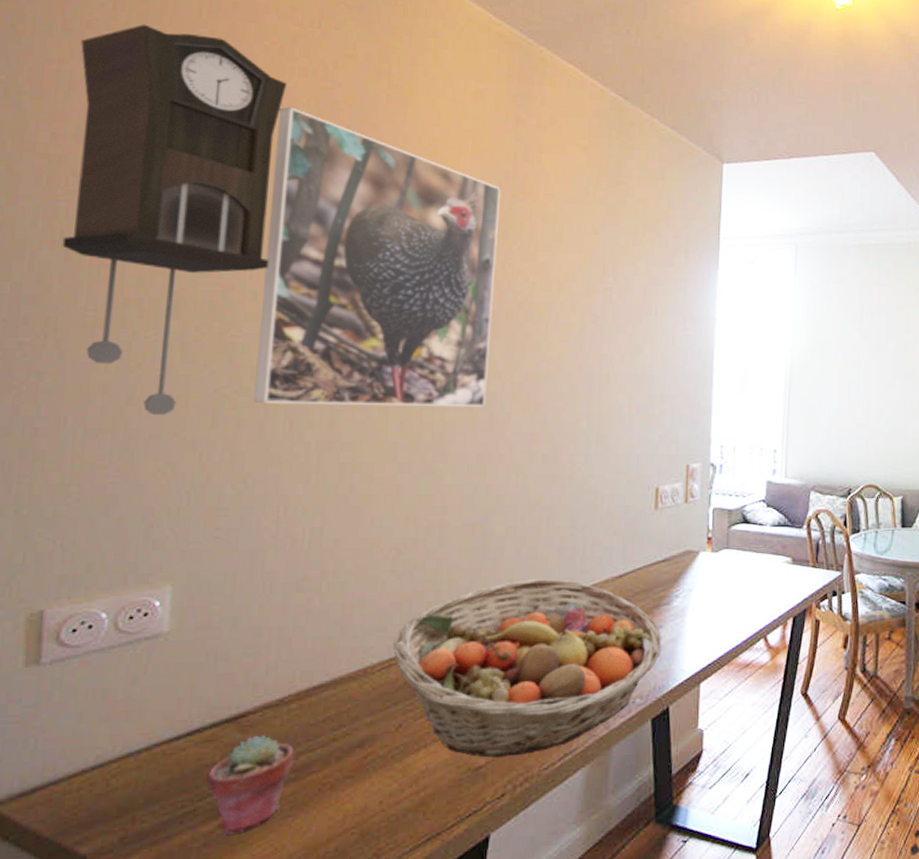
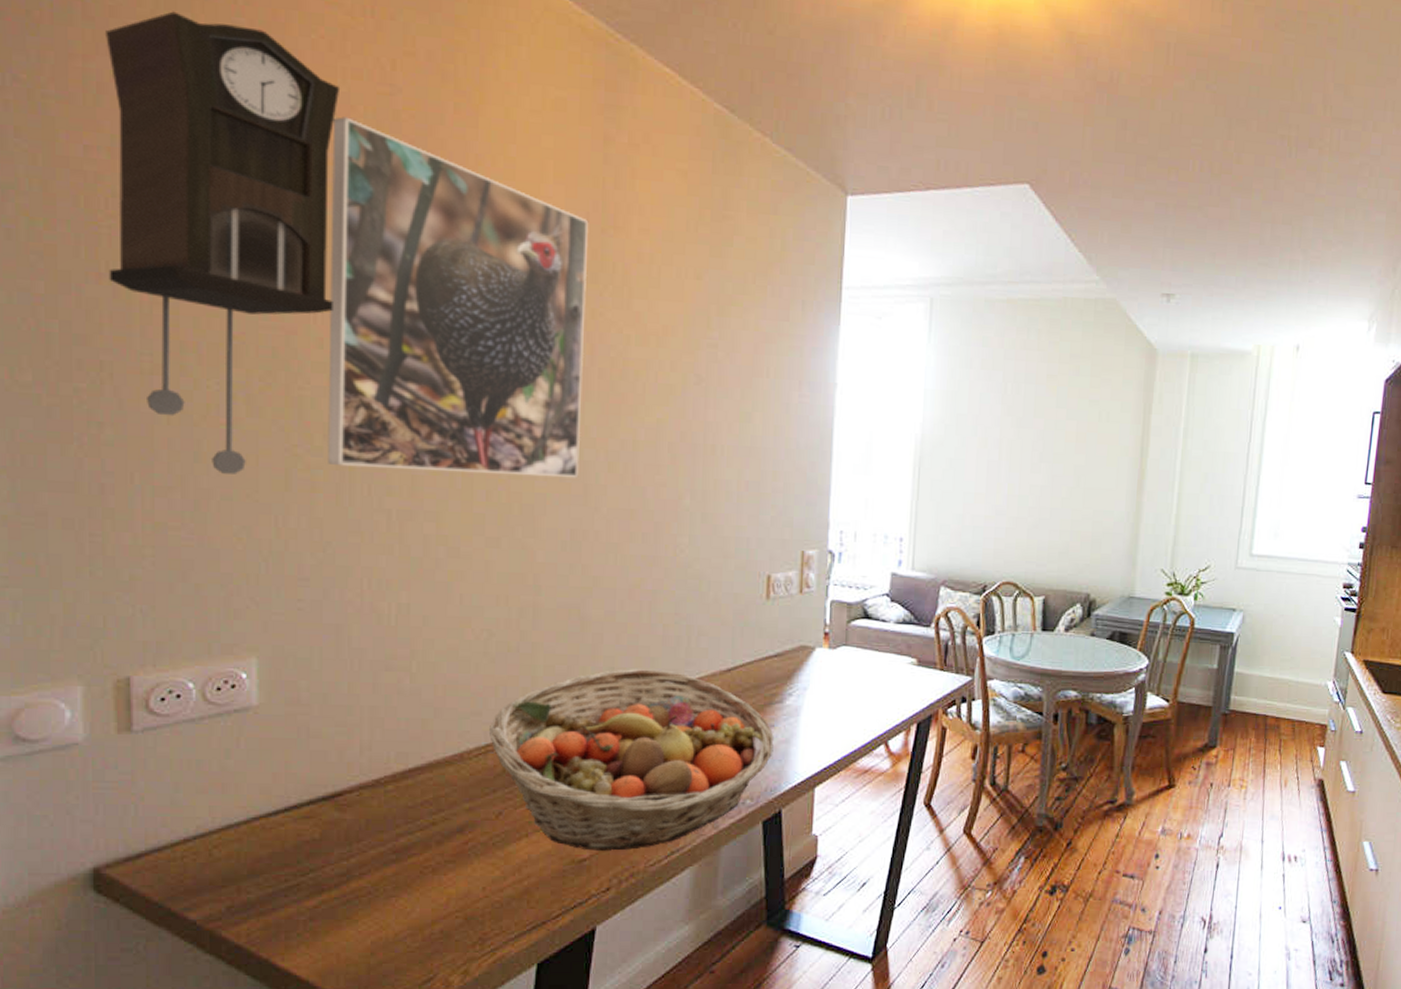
potted succulent: present [207,735,294,834] -> none [308,815,393,910]

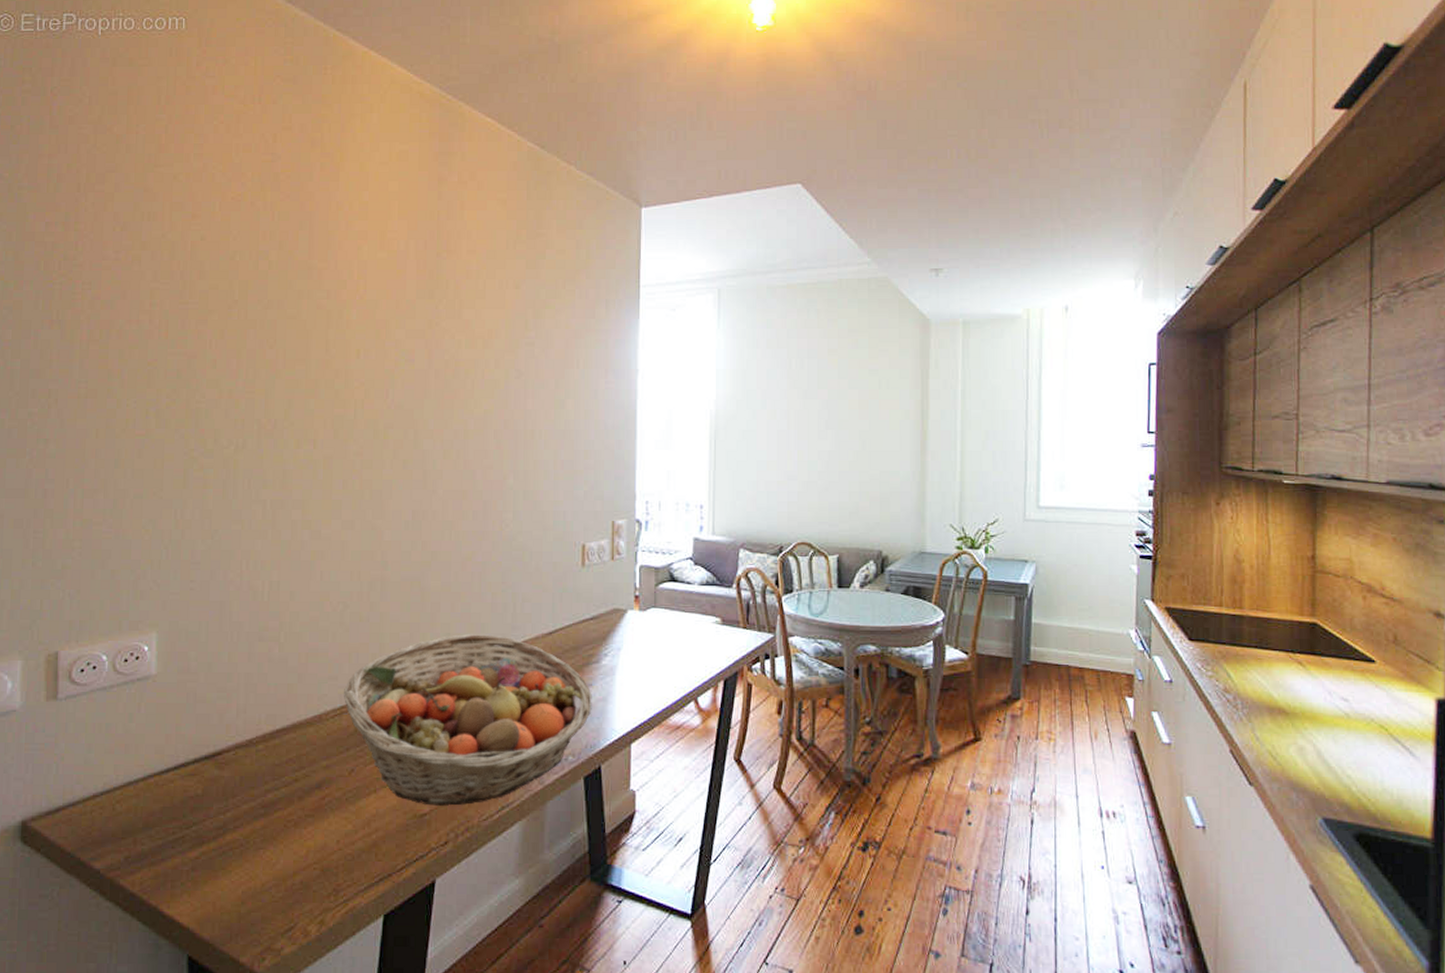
pendulum clock: present [106,11,341,474] -> none [58,115,235,476]
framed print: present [326,116,589,479] -> none [216,182,427,466]

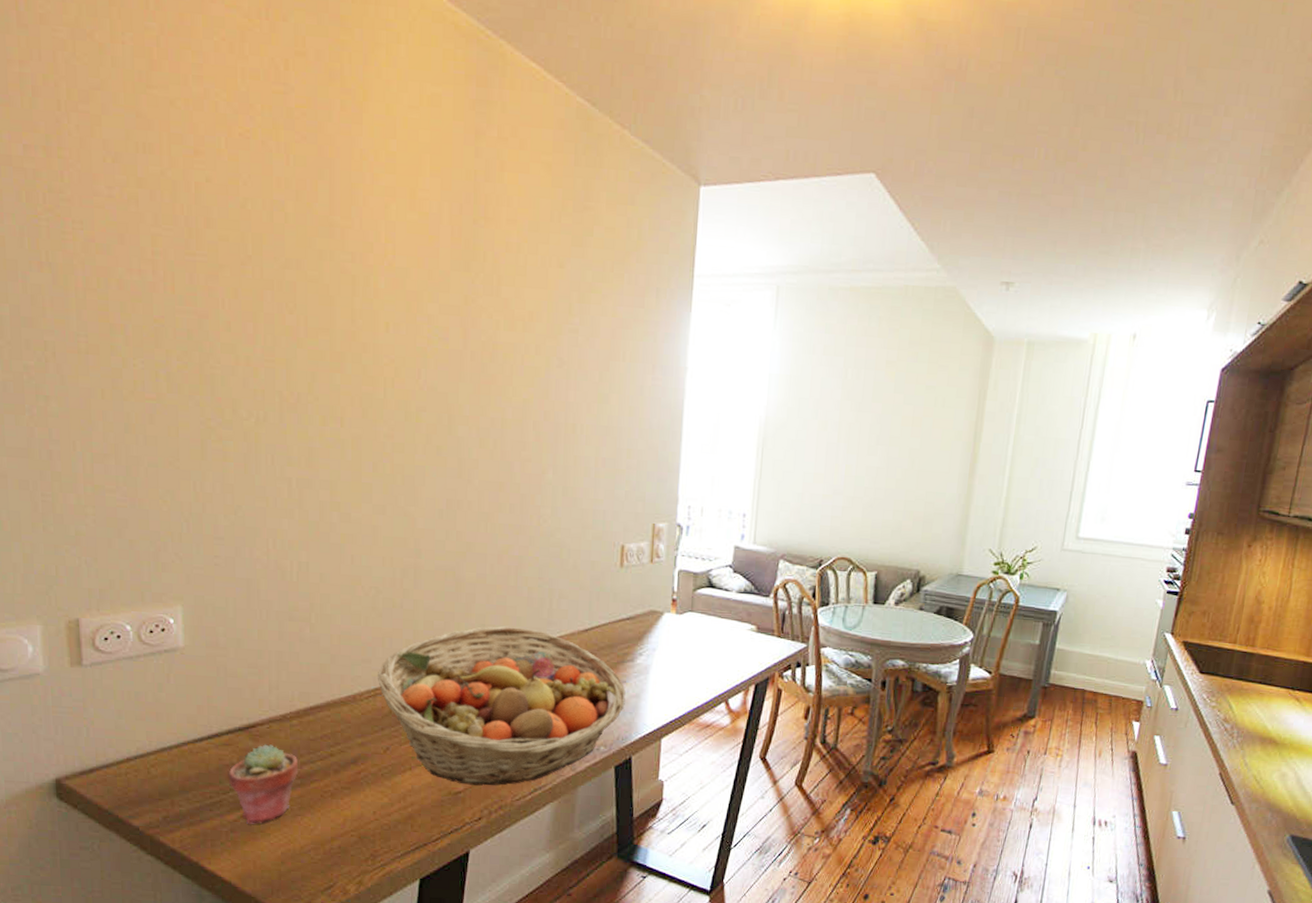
potted succulent: none [192,772,262,861] -> present [228,744,298,824]

